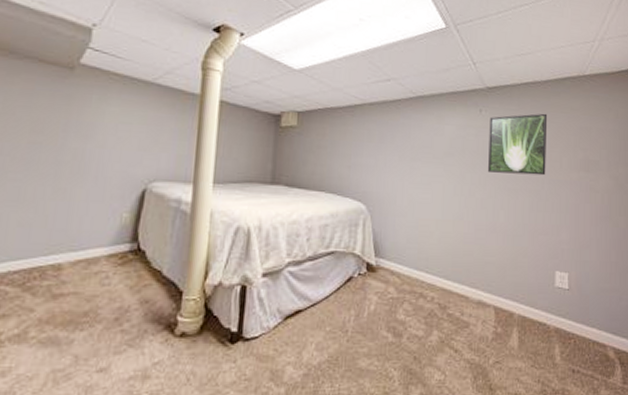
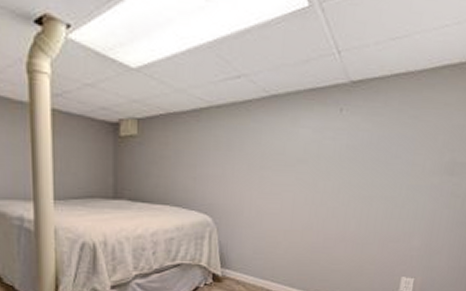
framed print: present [488,113,548,176] -> none [343,110,417,181]

